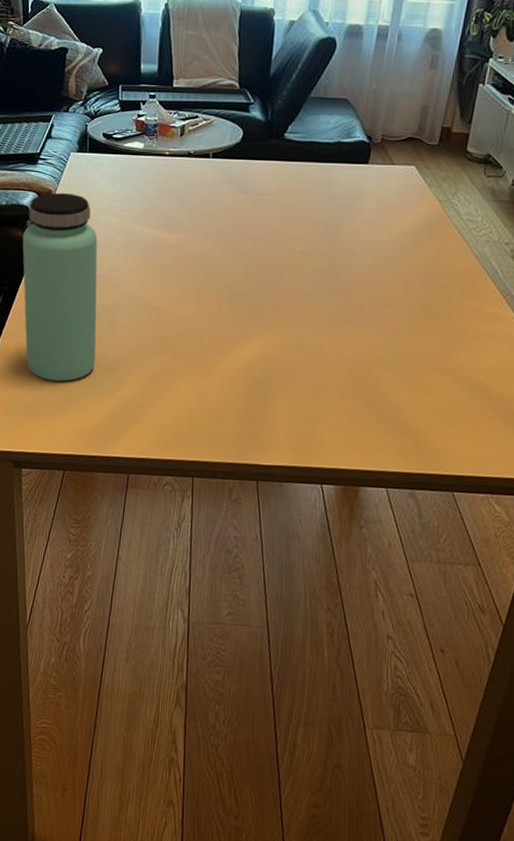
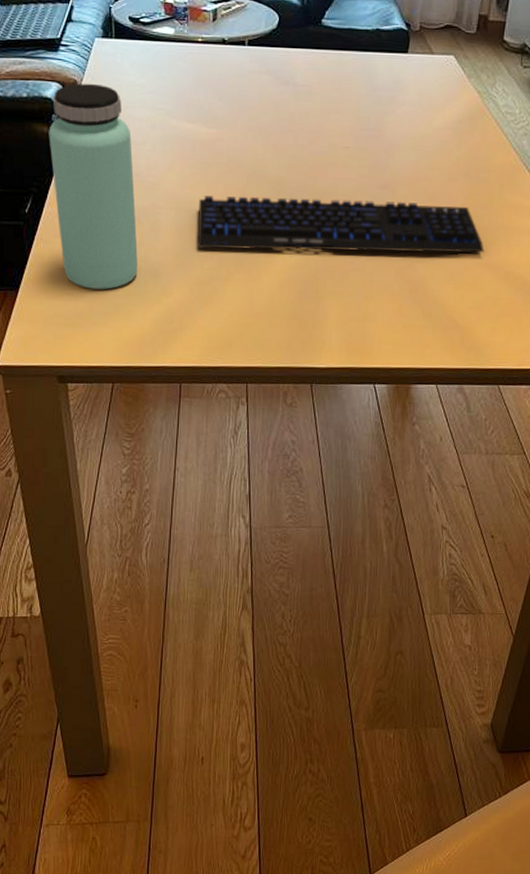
keyboard: none [152,296,442,358] -> present [197,196,485,253]

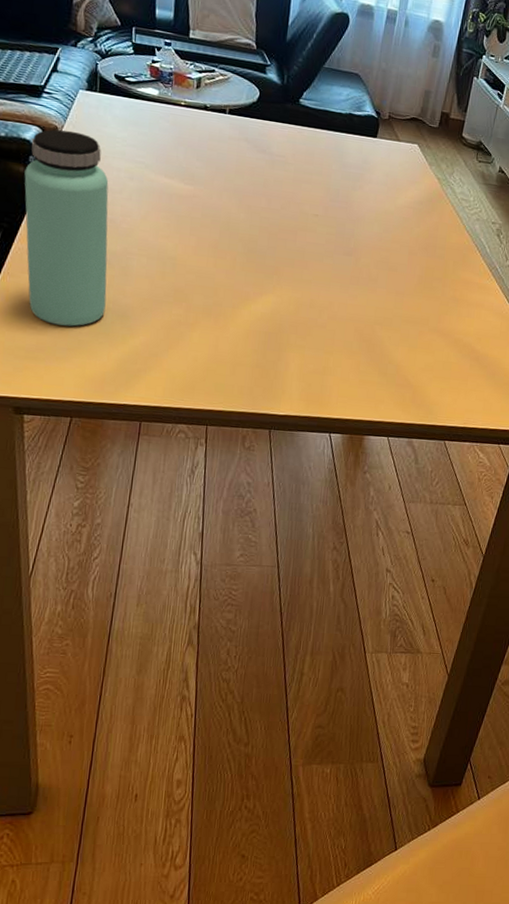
keyboard: present [197,196,485,253] -> none [166,246,437,321]

